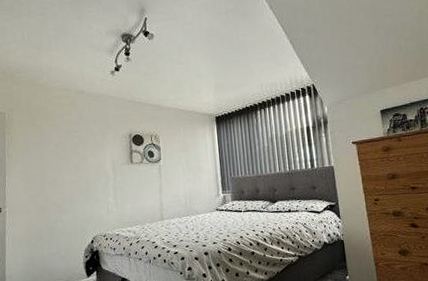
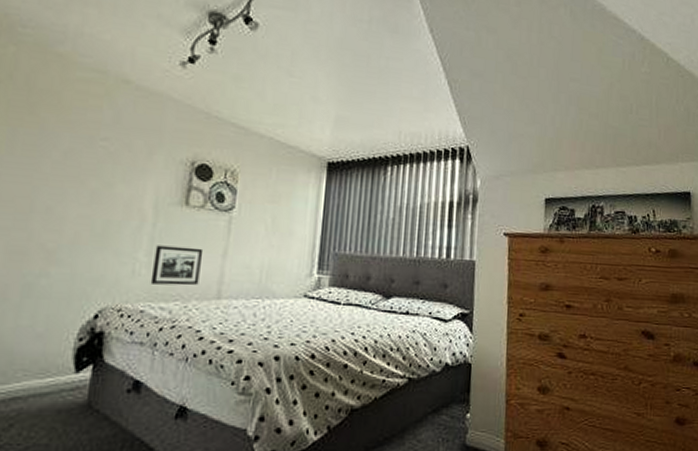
picture frame: none [118,189,148,217] -> present [150,245,204,286]

